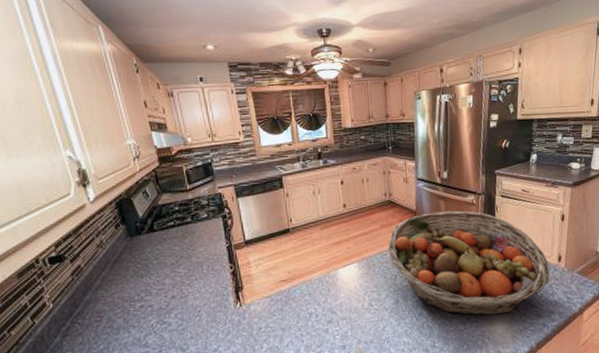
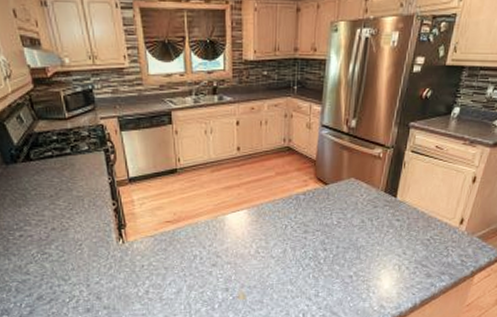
fruit basket: present [388,210,550,316] -> none [281,163,450,272]

